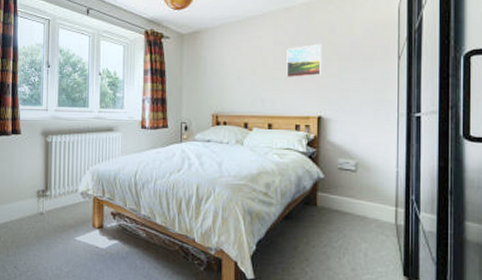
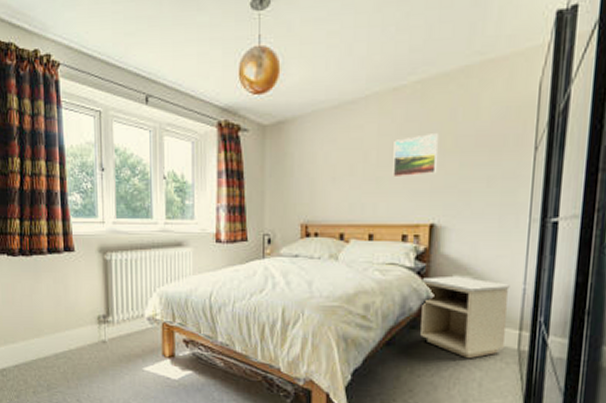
nightstand: none [313,159,385,232] -> present [420,275,510,359]

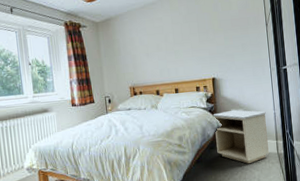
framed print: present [392,134,438,178] -> none [182,20,211,50]

